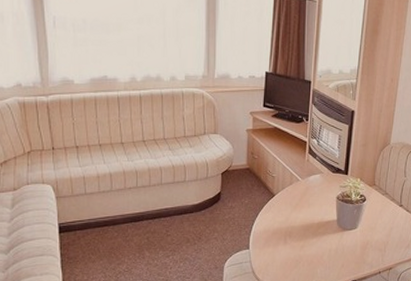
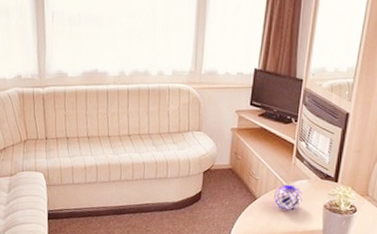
decorative orb: none [291,179,317,203] -> present [274,184,303,210]

